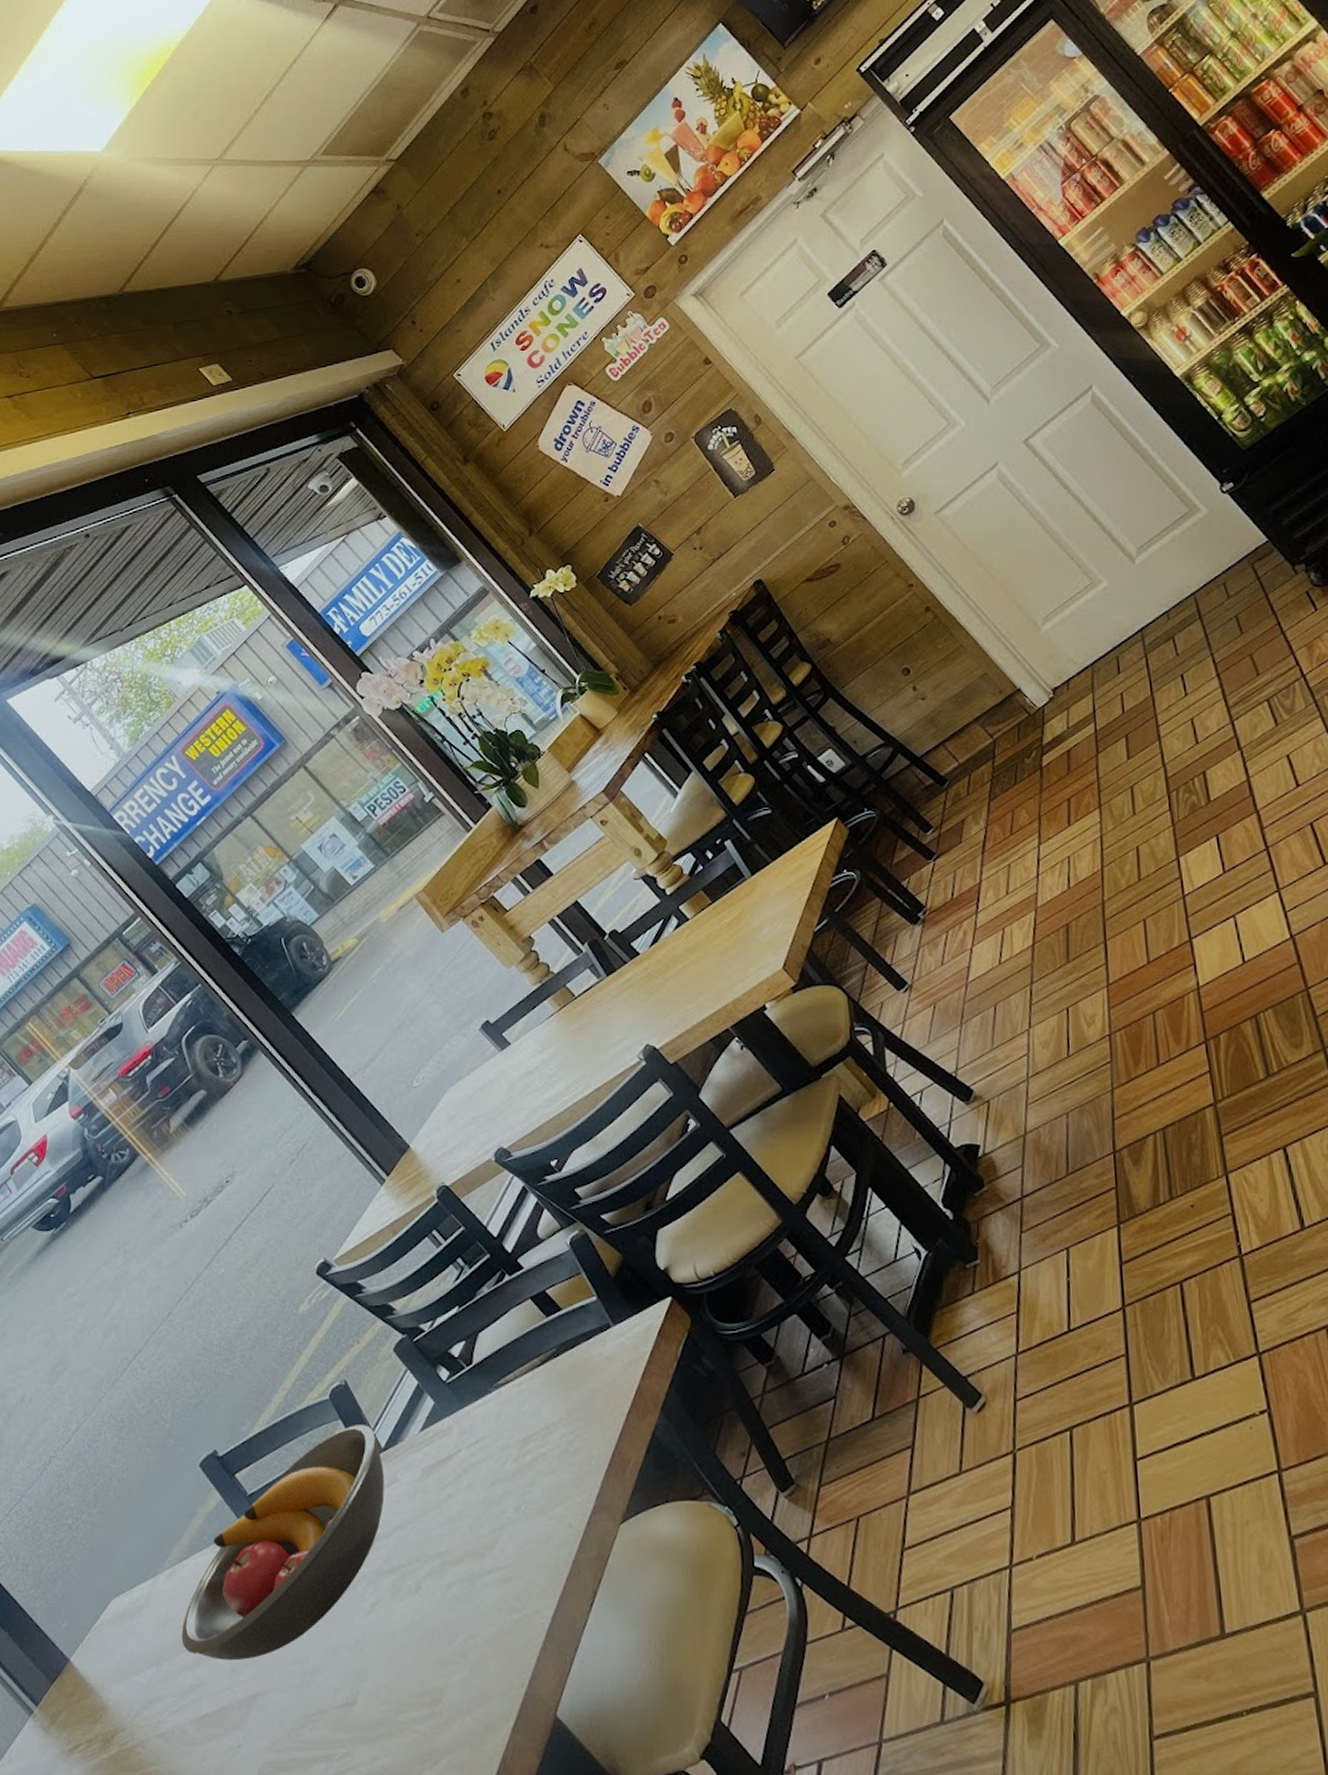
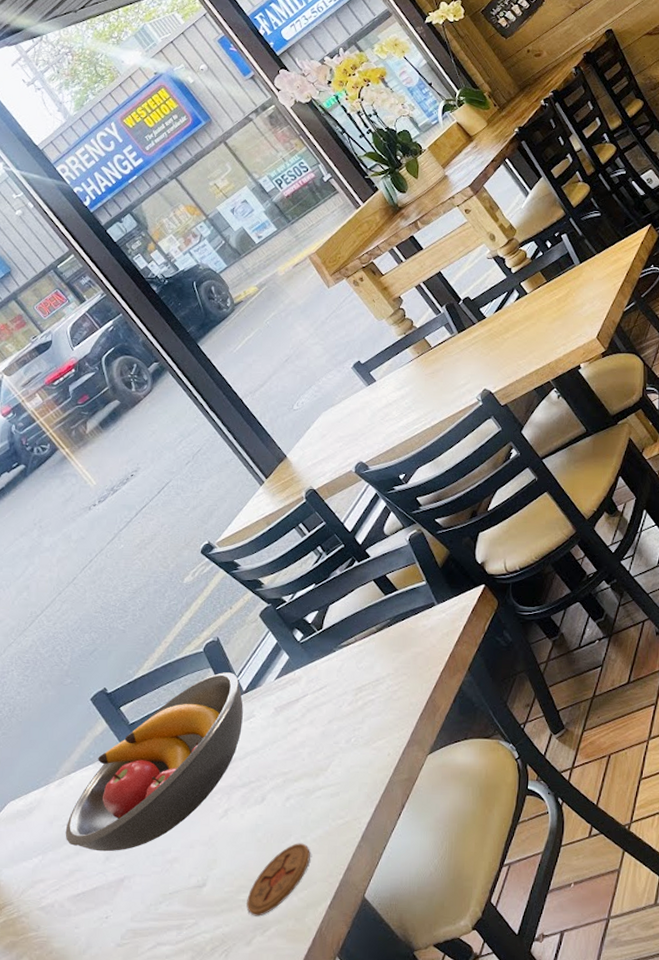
coaster: none [407,1645,483,1744] -> present [245,843,310,916]

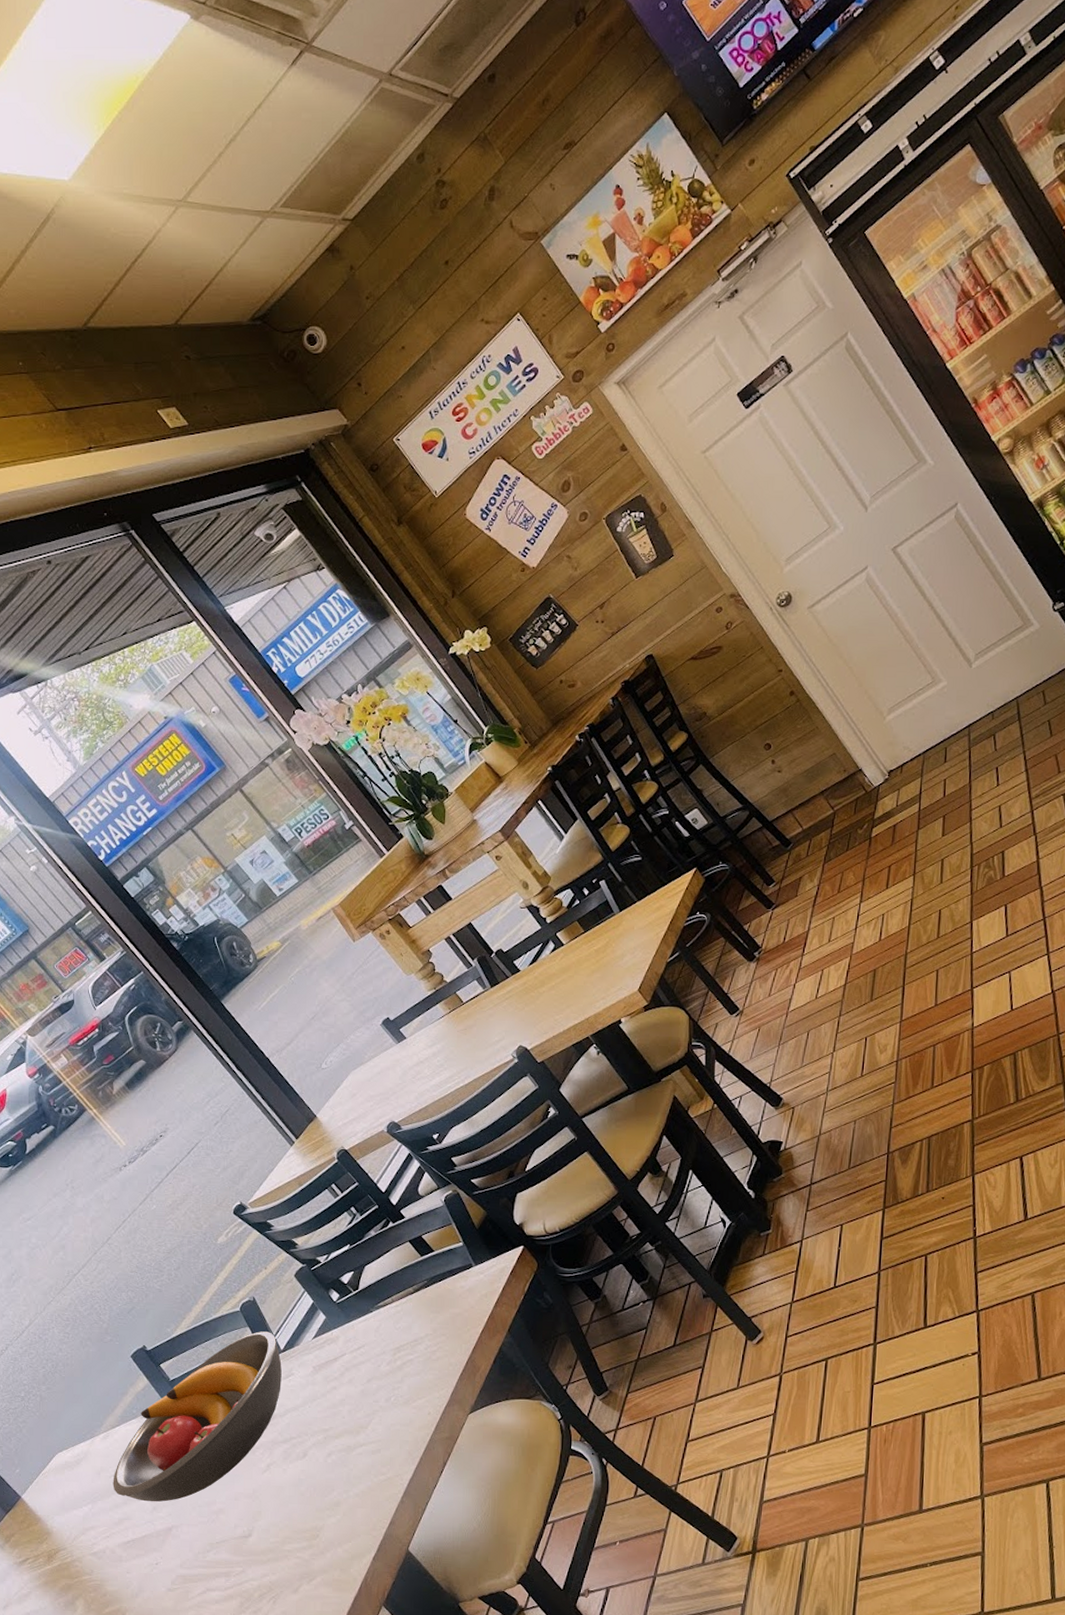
coaster: present [245,843,310,916] -> none [291,1497,353,1566]

